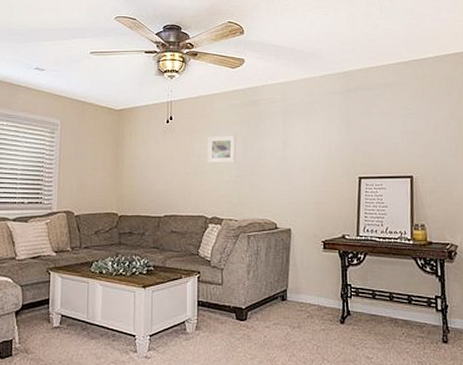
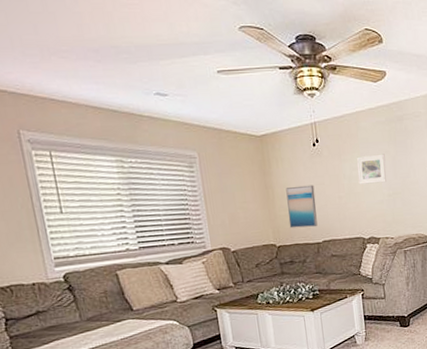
wall art: none [133,159,163,201] -> present [286,185,318,228]

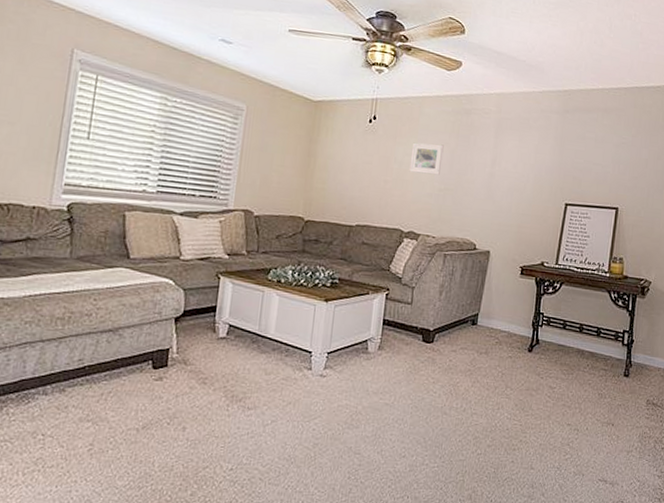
wall art: present [286,185,318,228] -> none [323,160,361,208]

